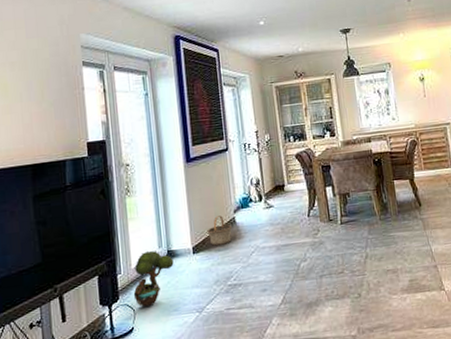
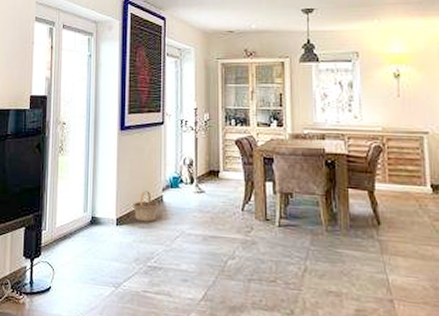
decorative tree: present [133,250,174,307] -> none [54,212,96,269]

